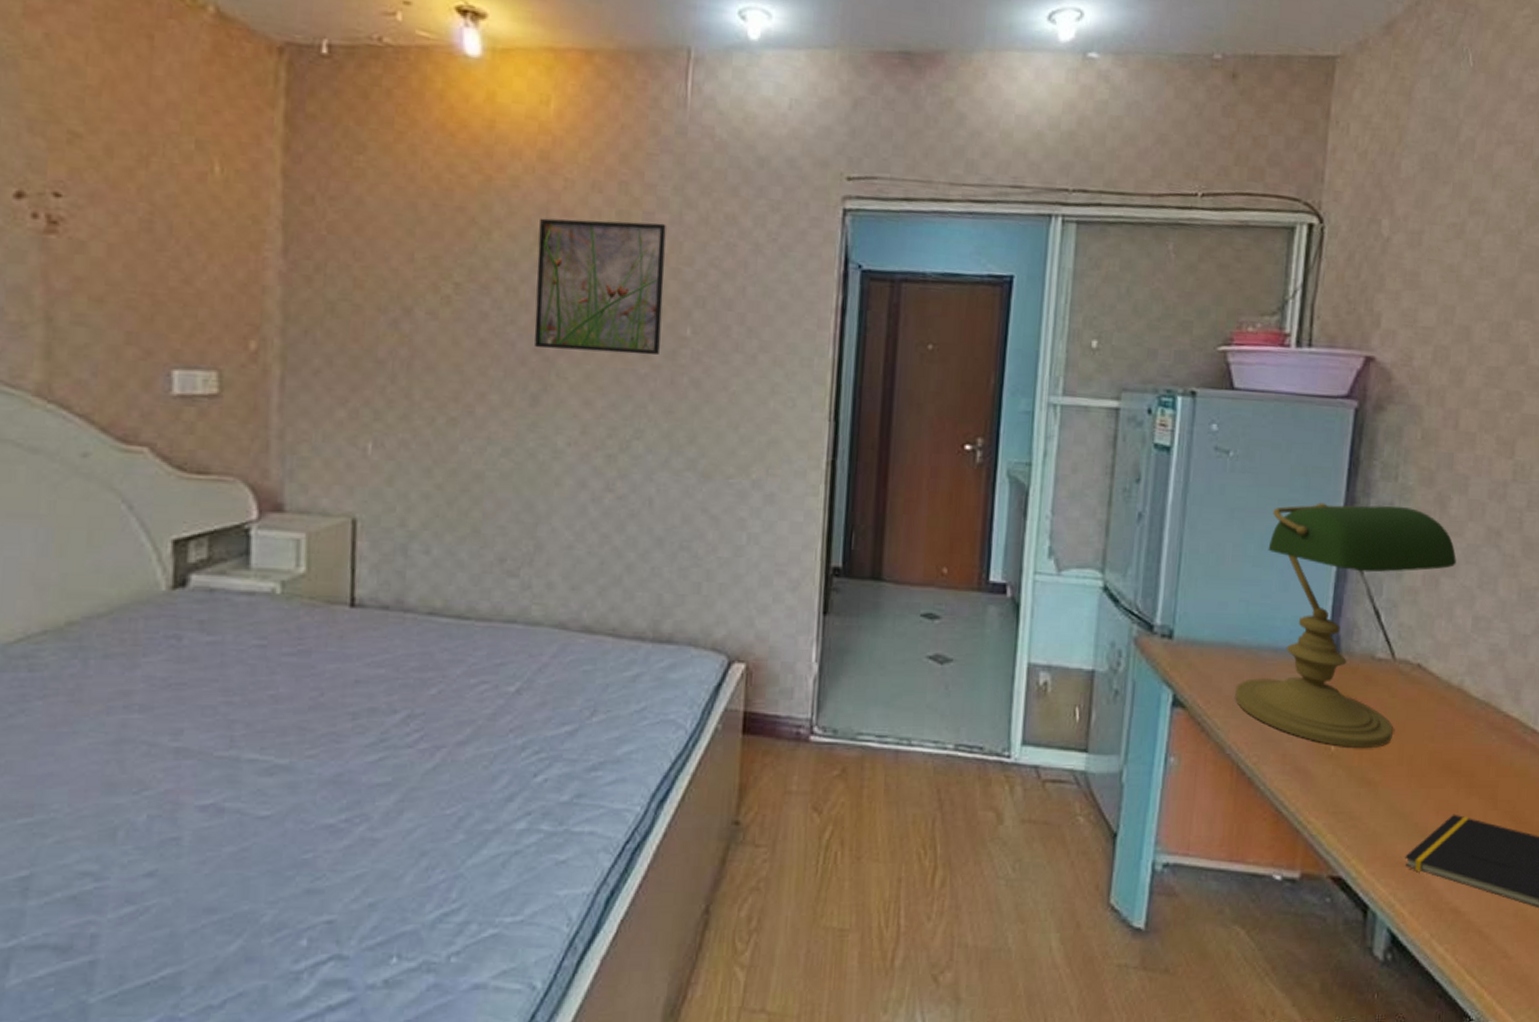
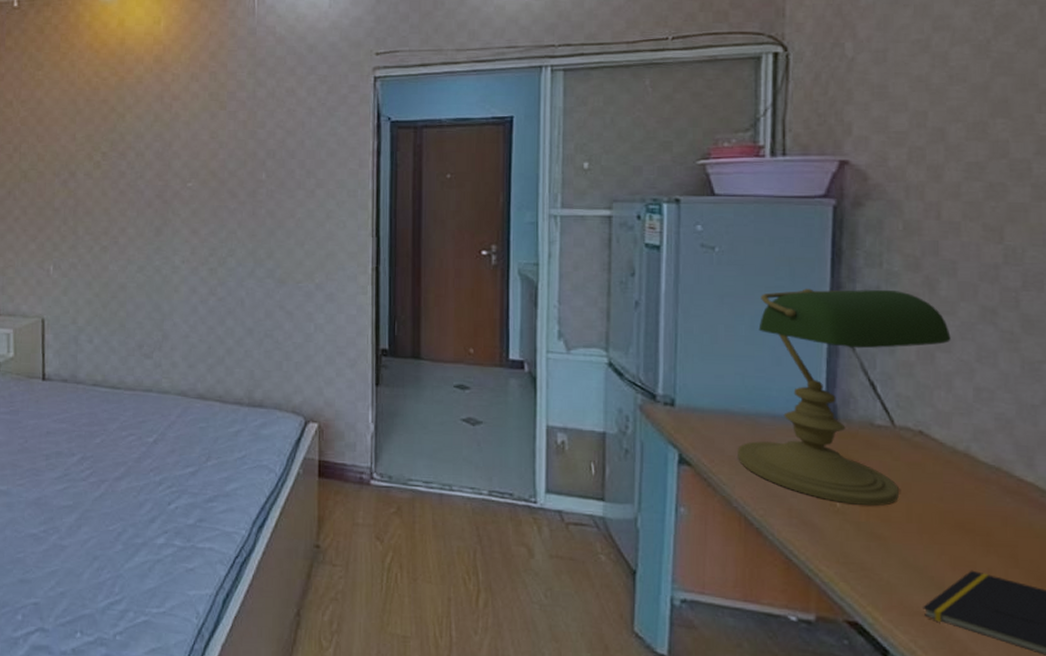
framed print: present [534,218,666,356] -> none [156,99,245,195]

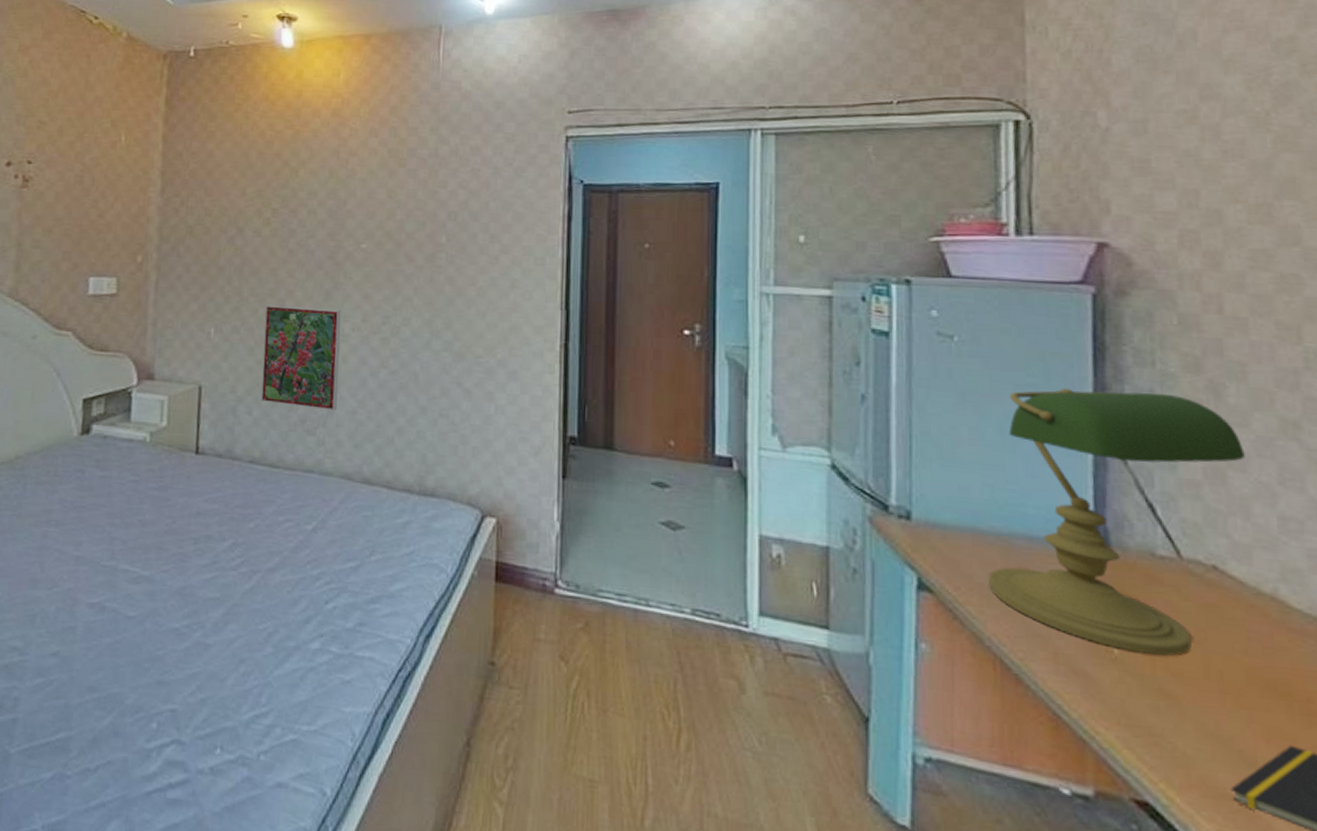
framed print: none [100,242,172,336] -> present [261,305,341,411]

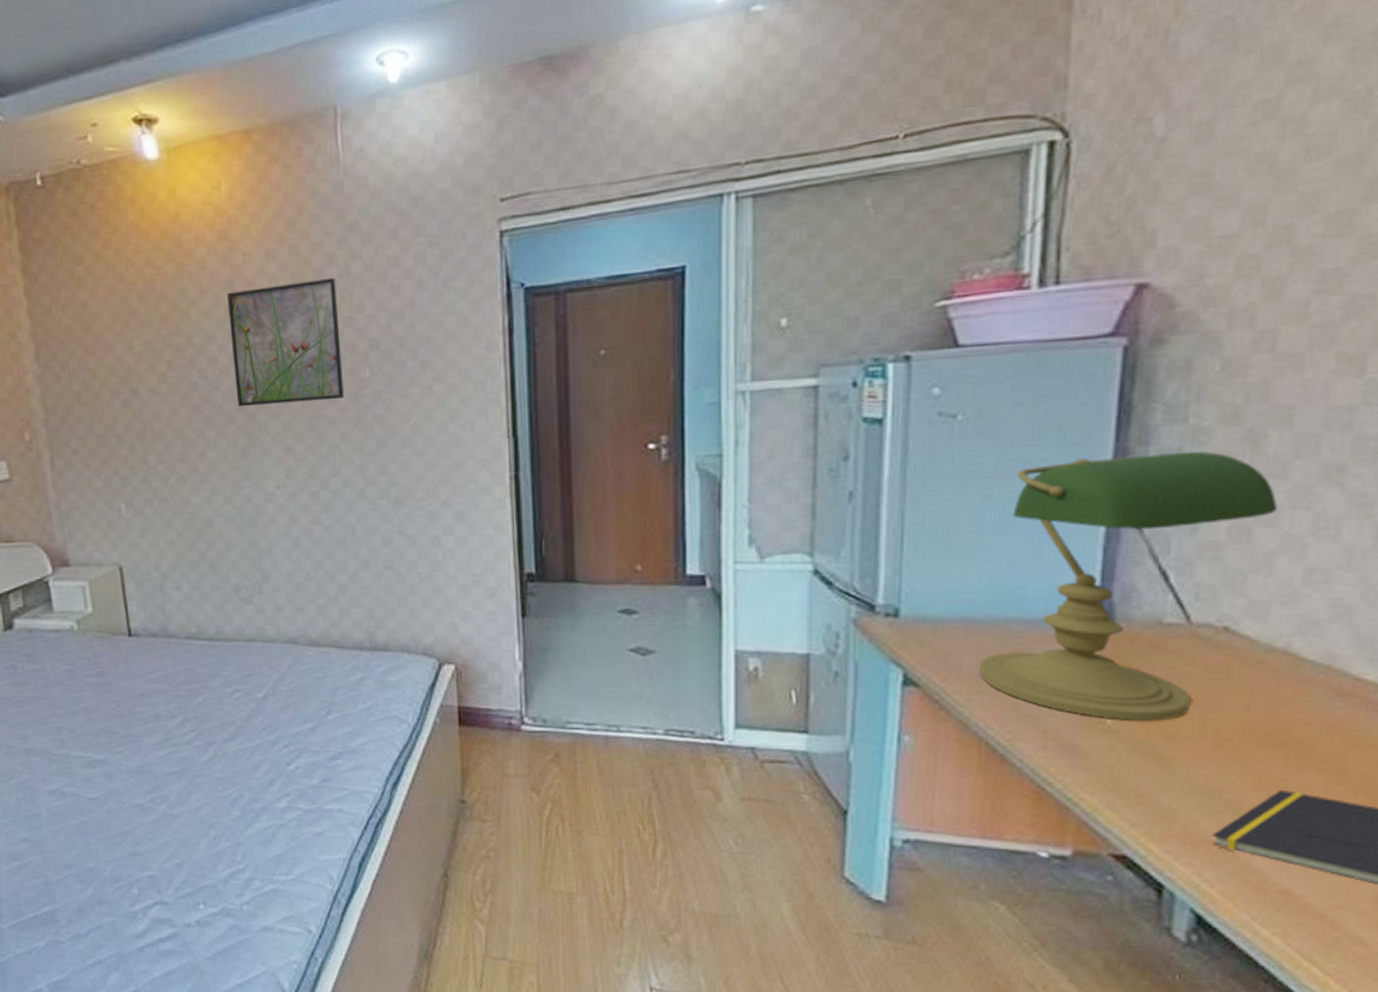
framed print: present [261,305,341,411] -> none [177,468,271,576]
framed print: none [328,156,425,259] -> present [227,277,344,408]

